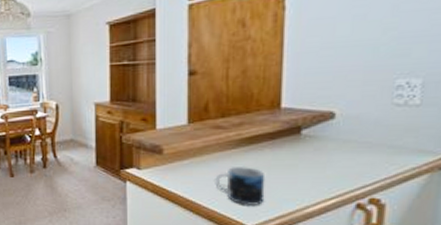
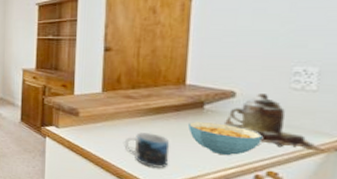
cereal bowl: none [283,149,363,185] -> present [187,122,262,156]
teapot: none [324,112,428,173] -> present [225,93,324,152]

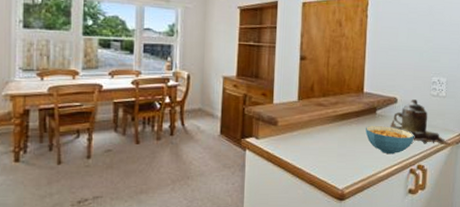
mug: present [124,132,170,169] -> none [316,139,352,172]

